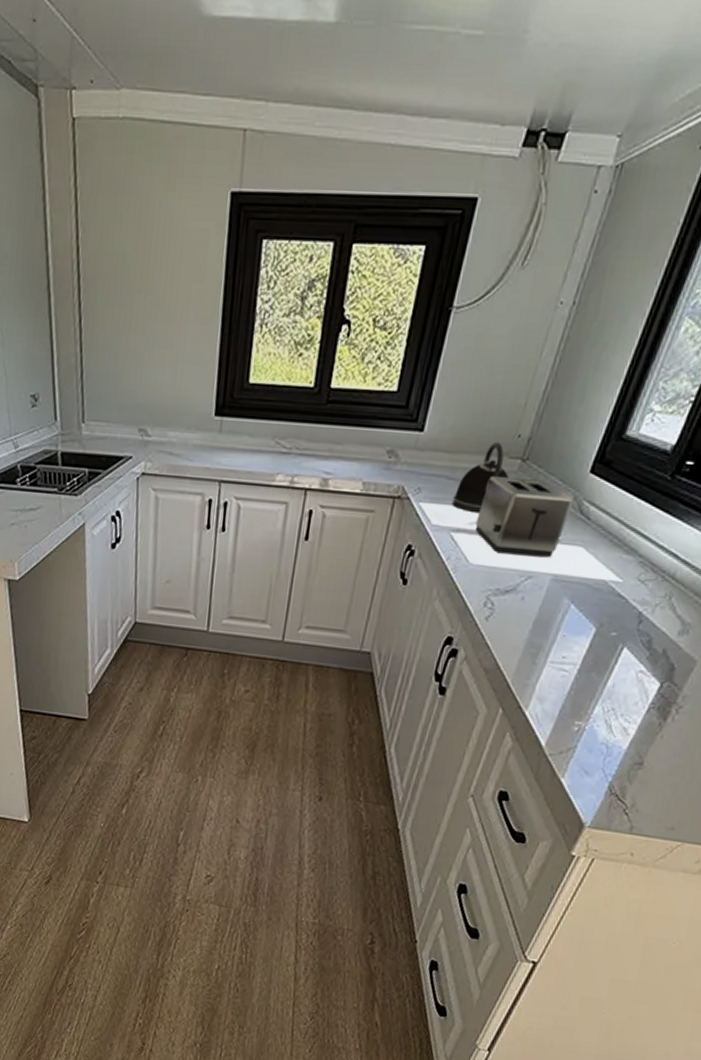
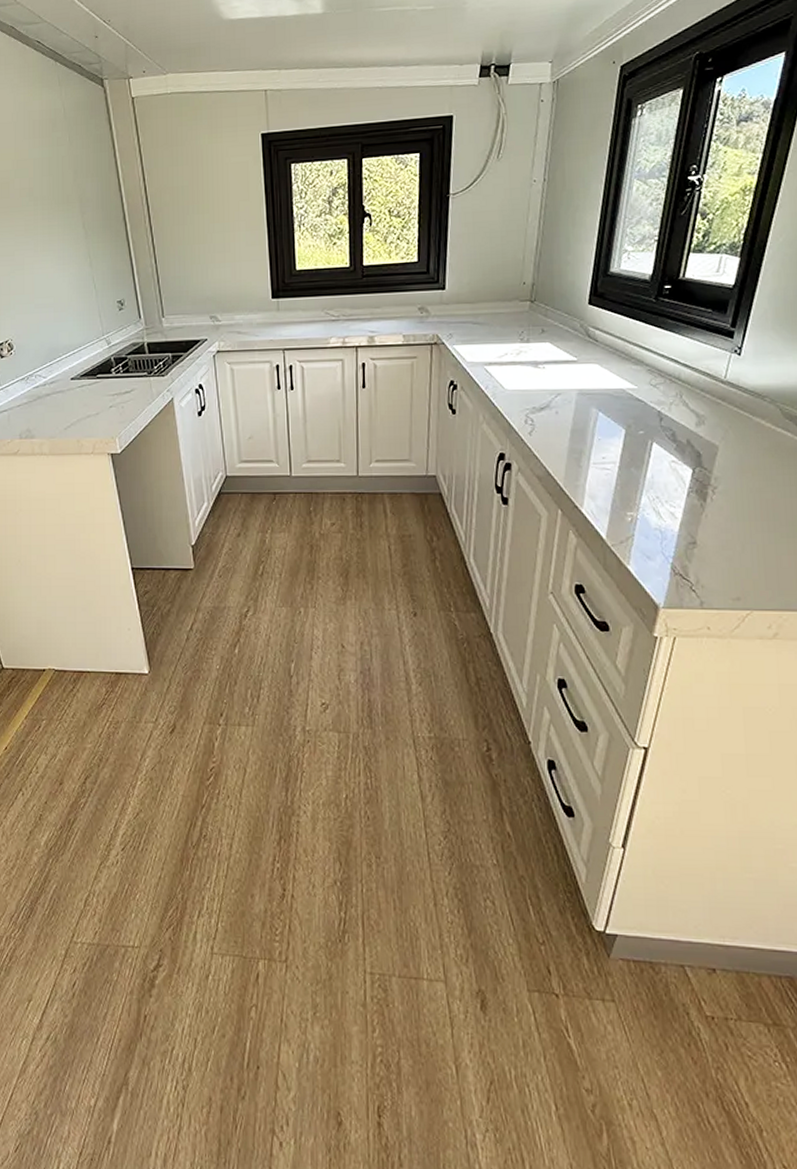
kettle: present [452,441,509,512] -> none [480,289,523,348]
toaster: present [474,476,575,558] -> none [503,315,581,377]

